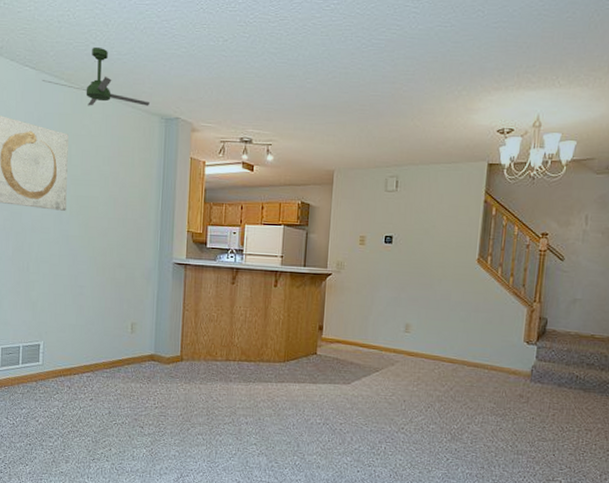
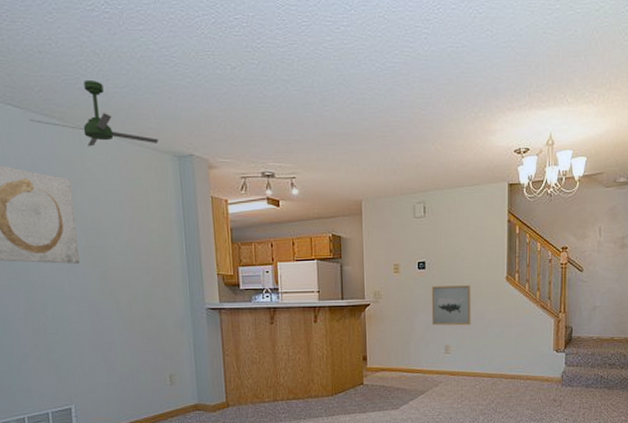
wall art: none [393,262,439,306] -> present [431,285,471,326]

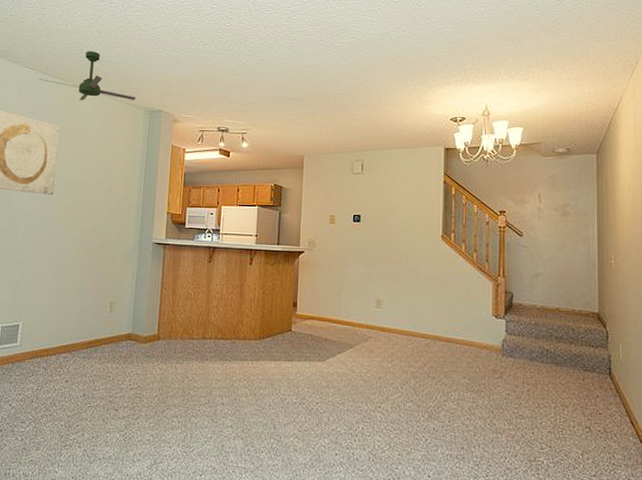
wall art: present [431,285,471,326] -> none [364,239,406,281]

